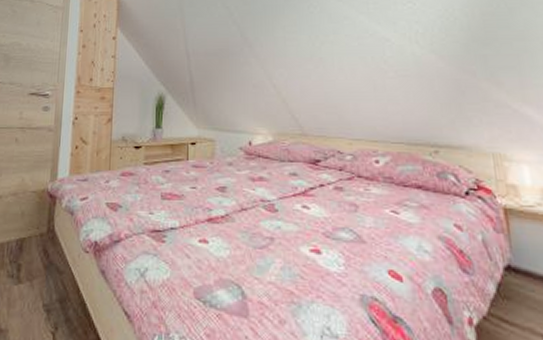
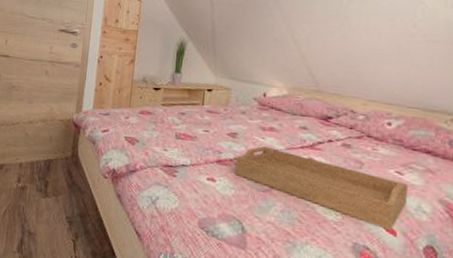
serving tray: none [228,198,408,276] -> present [235,146,409,230]

